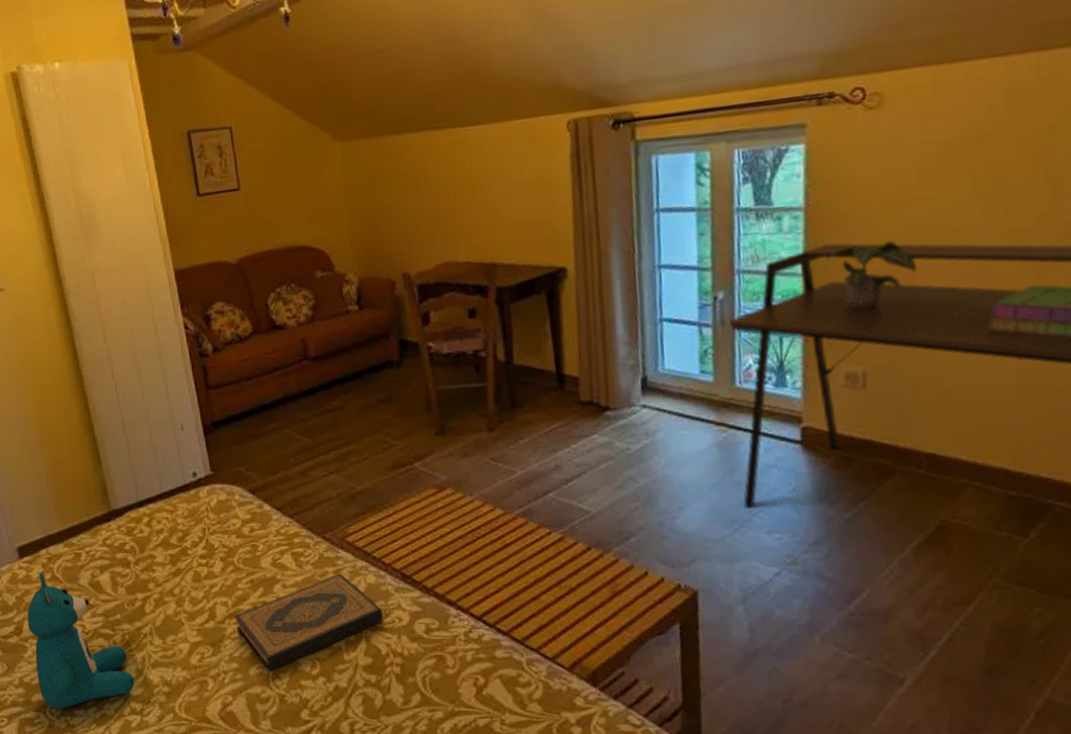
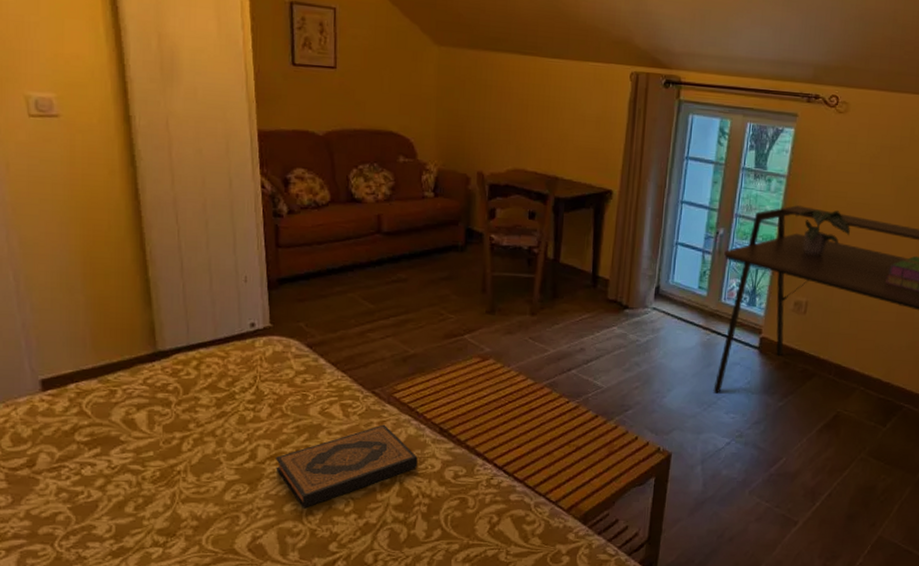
teddy bear: present [27,572,135,709] -> none [43,406,161,541]

